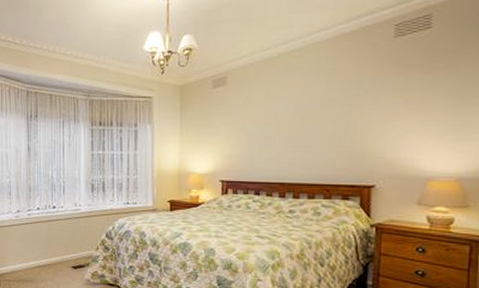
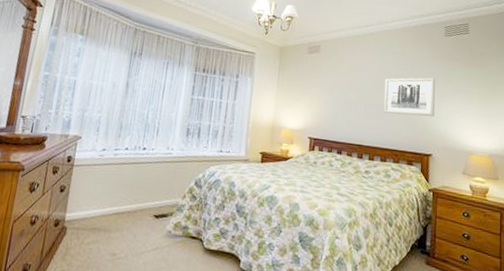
wall art: none [309,94,380,145] -> present [383,77,435,117]

